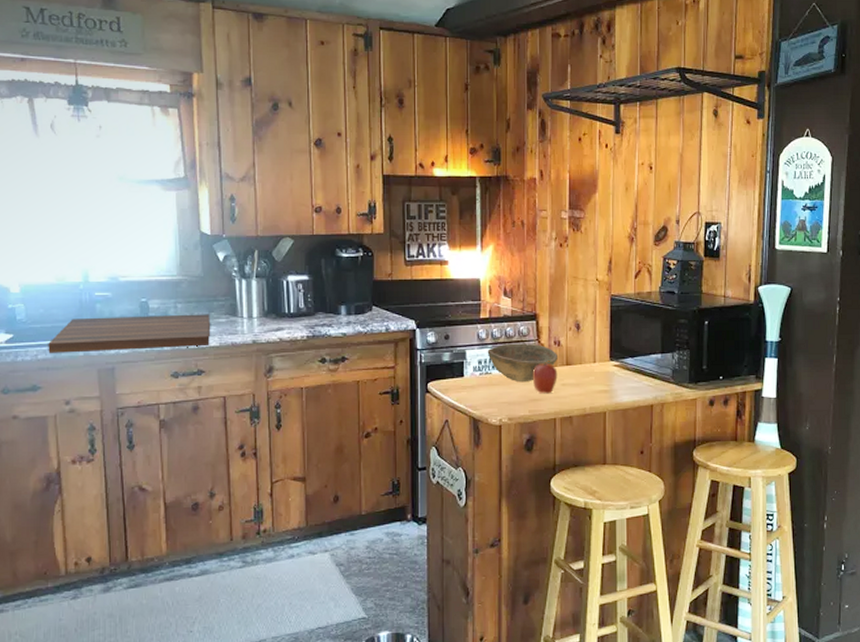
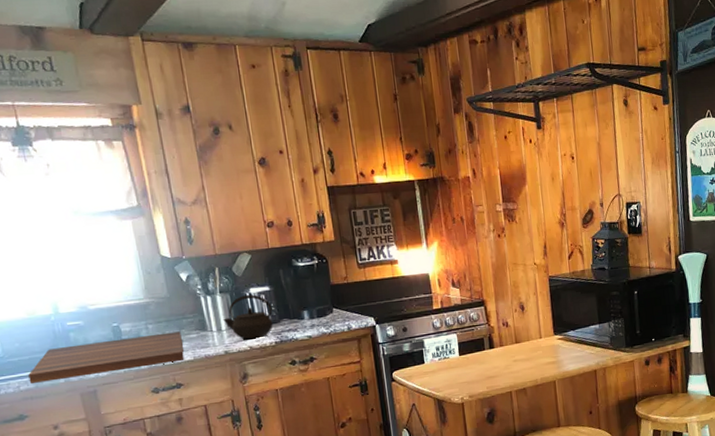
kettle: none [255,282,308,331] -> present [223,294,273,340]
bowl: present [487,343,557,383] -> none [443,327,507,363]
fruit: present [532,359,558,394] -> none [486,340,509,371]

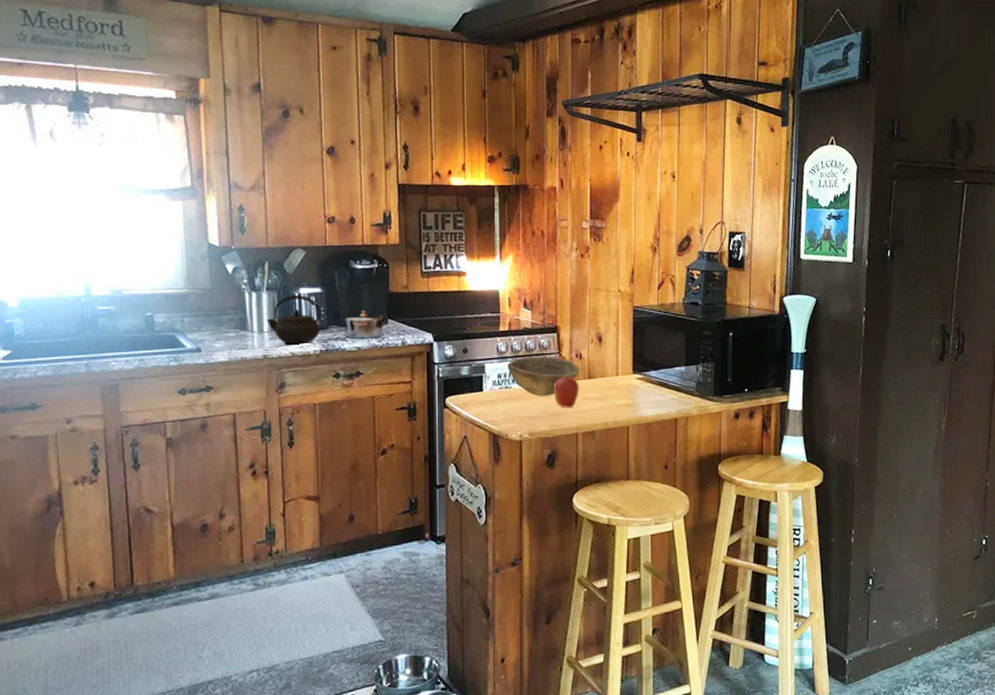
cutting board: present [28,331,185,385] -> none [48,328,219,371]
cooking pot: none [292,302,331,329] -> present [343,309,384,340]
bowl: none [443,327,507,363] -> present [507,356,579,397]
fruit: none [486,340,509,371] -> present [553,373,579,408]

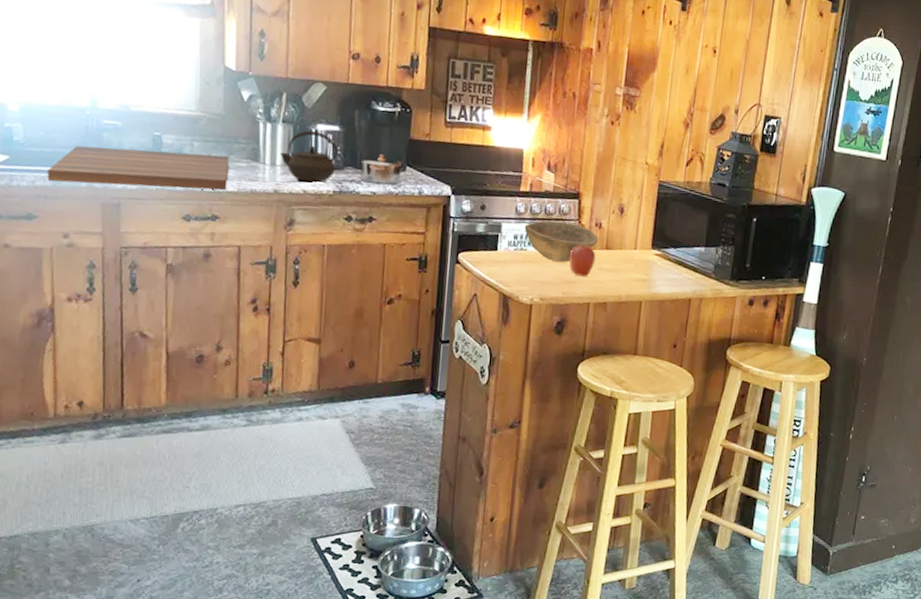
cutting board: none [48,328,219,371] -> present [47,145,229,191]

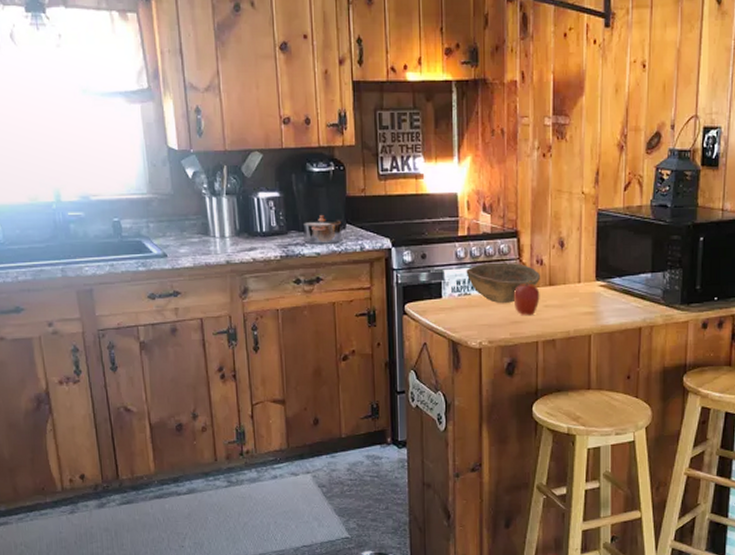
cutting board: present [47,145,229,191] -> none [27,234,184,276]
kettle: present [279,130,338,183] -> none [227,200,280,250]

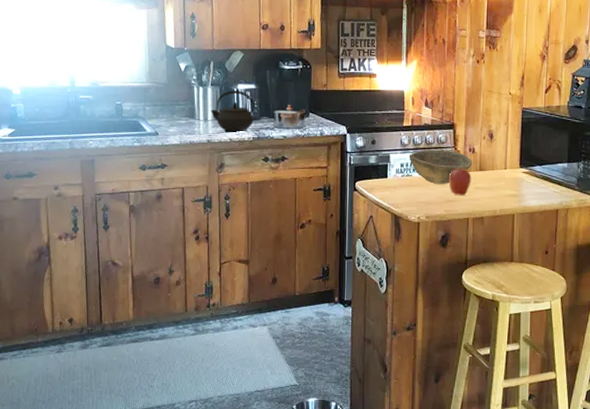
kettle: none [227,200,280,250] -> present [210,90,255,132]

